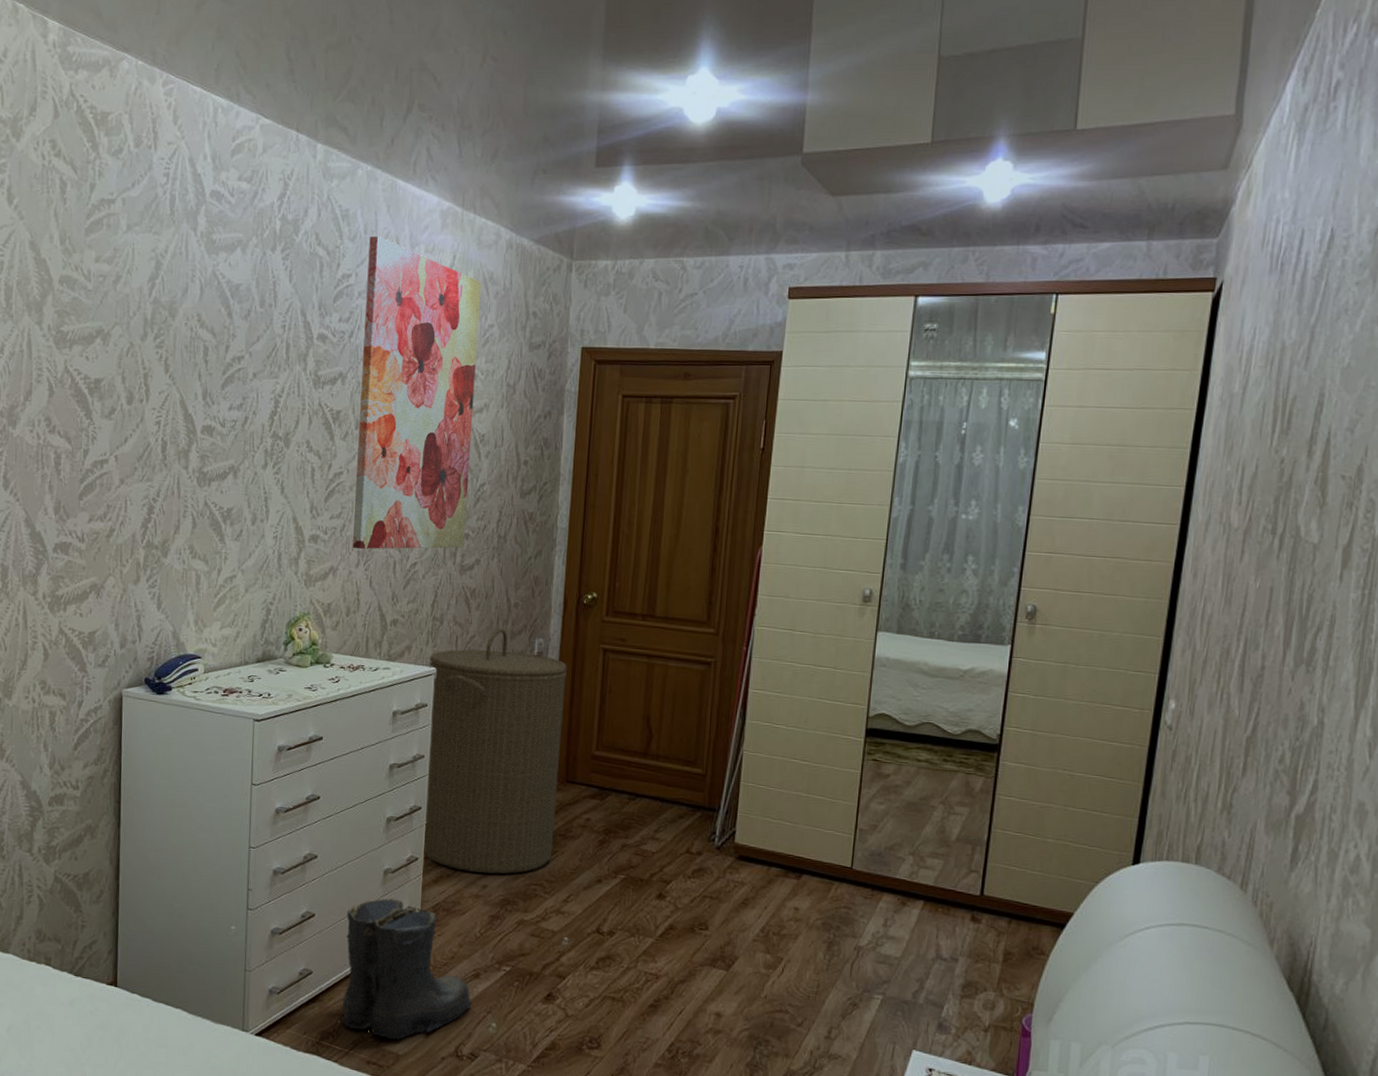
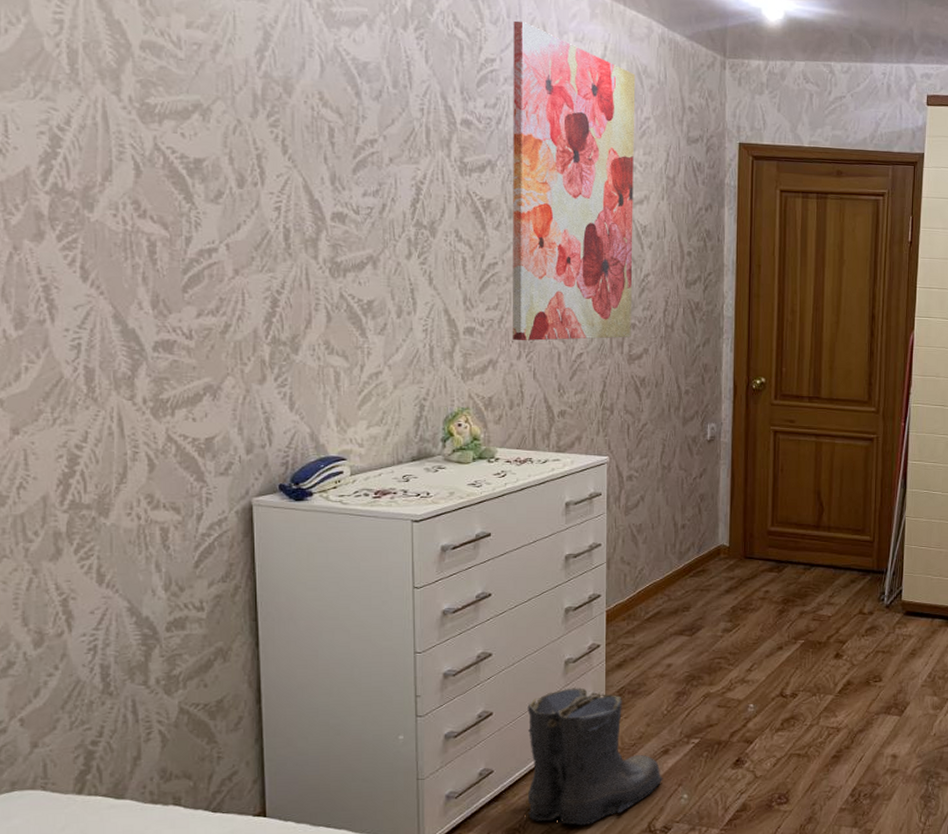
laundry hamper: present [424,627,567,874] -> none [601,414,740,653]

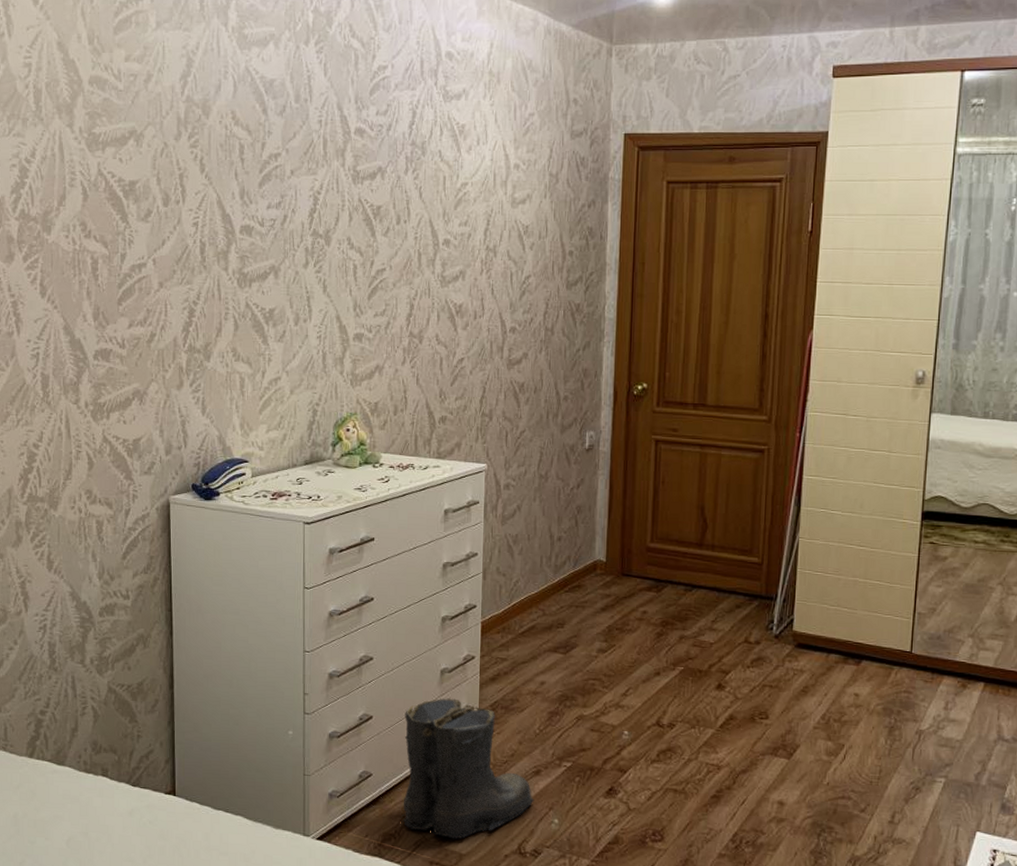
wall art: present [513,20,636,341] -> none [398,26,521,347]

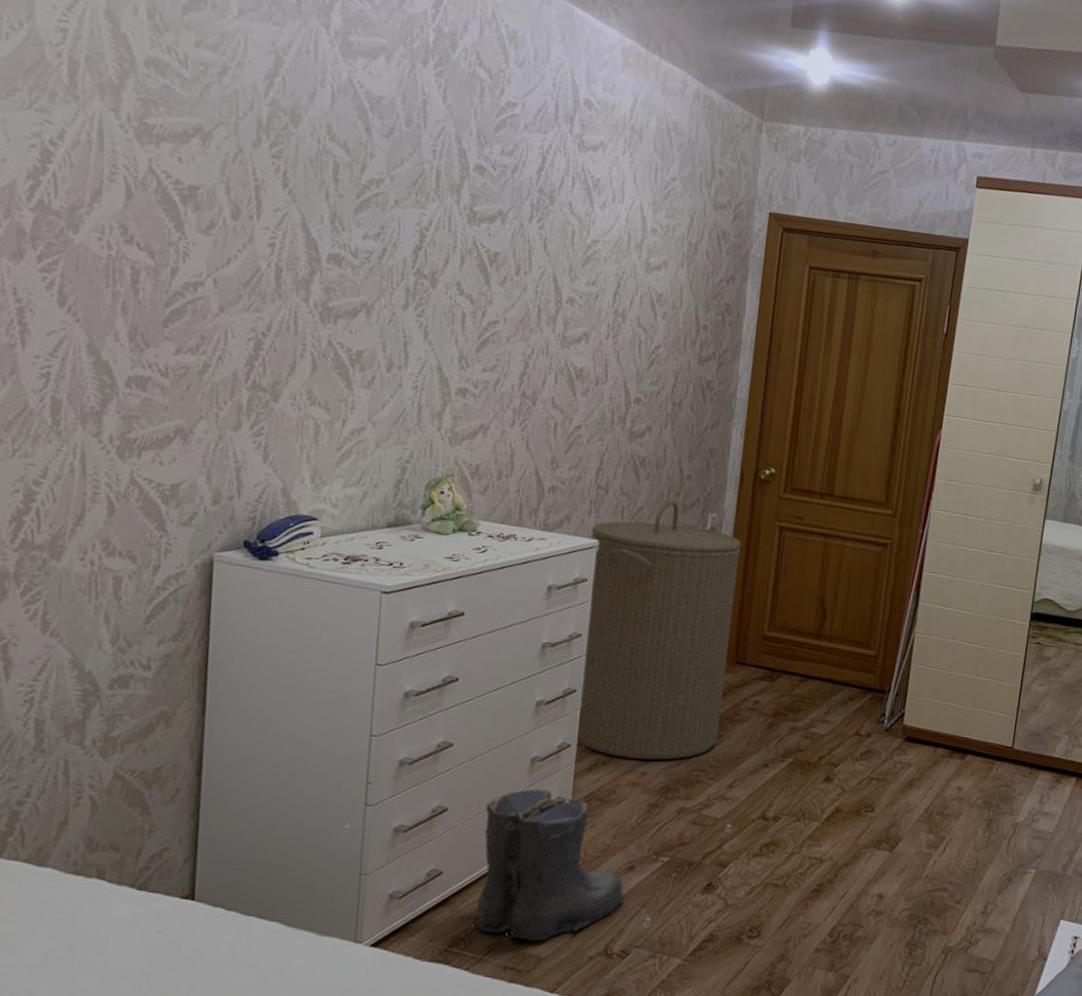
laundry hamper: none [479,421,619,670] -> present [577,499,741,760]

